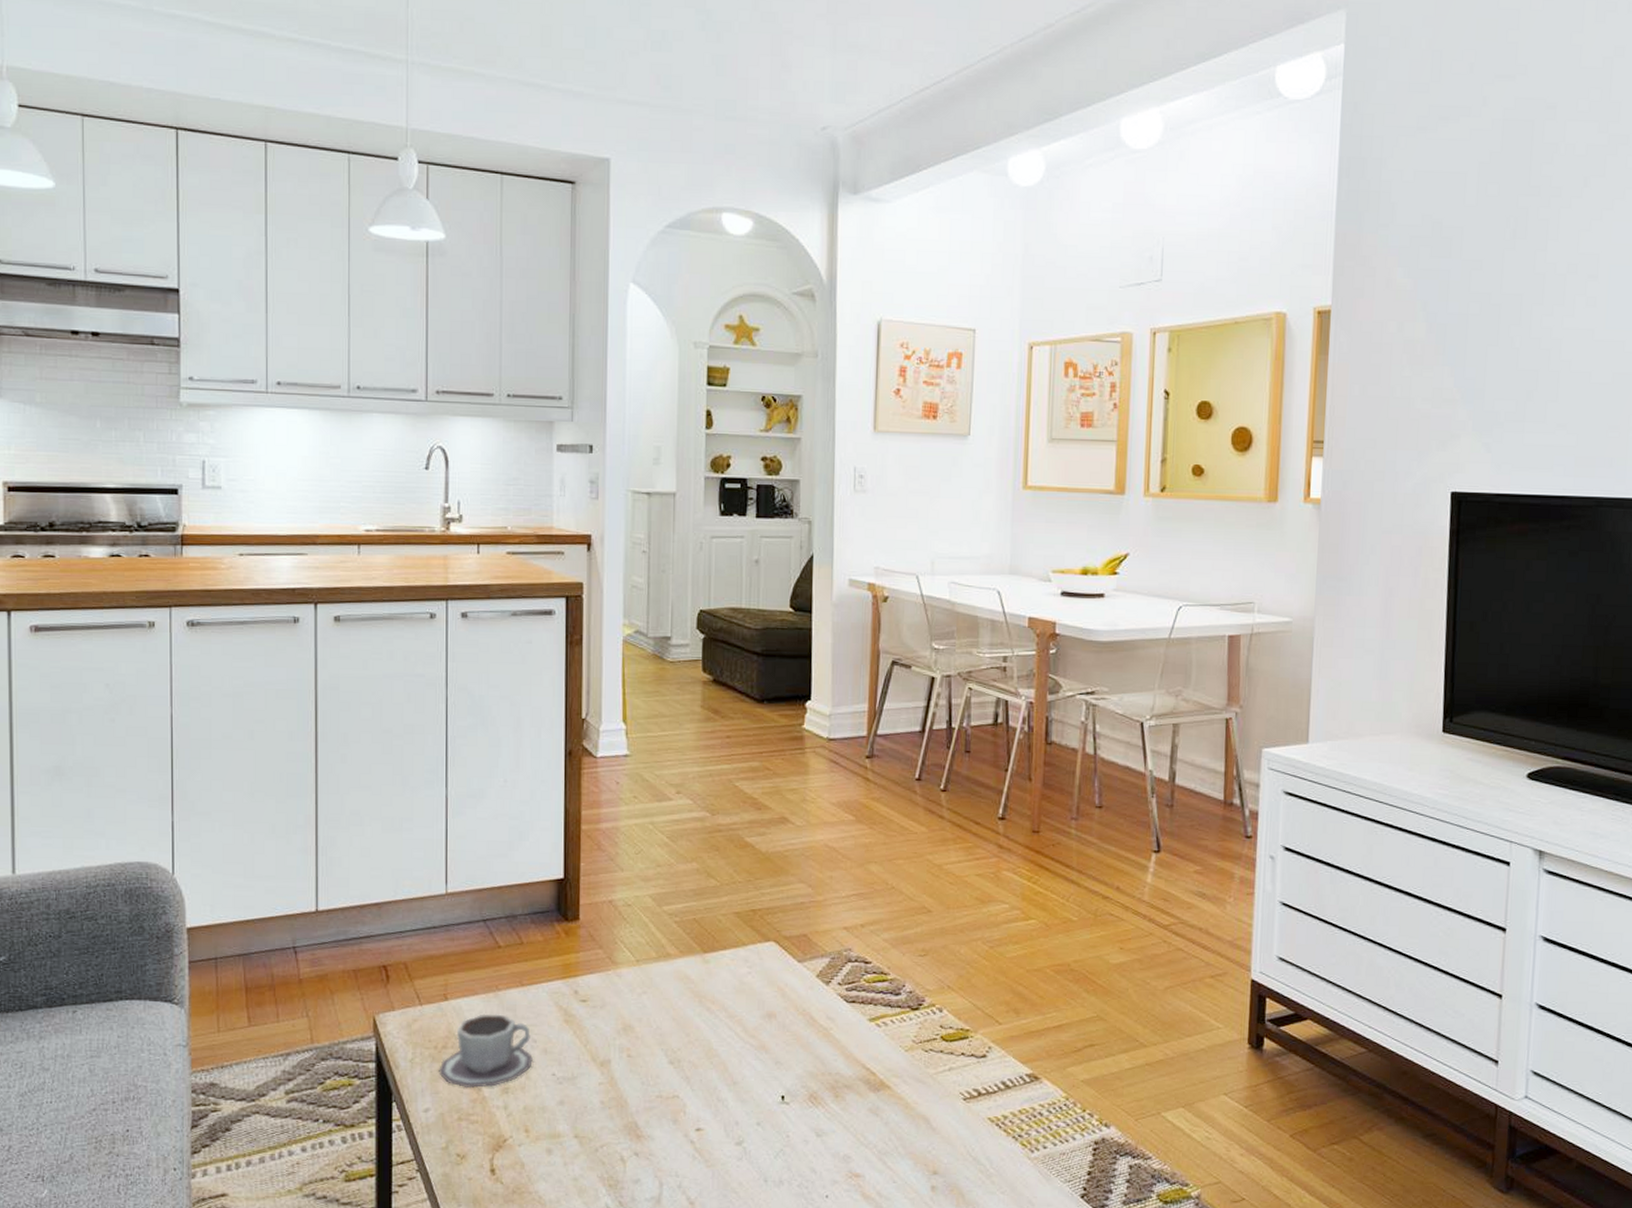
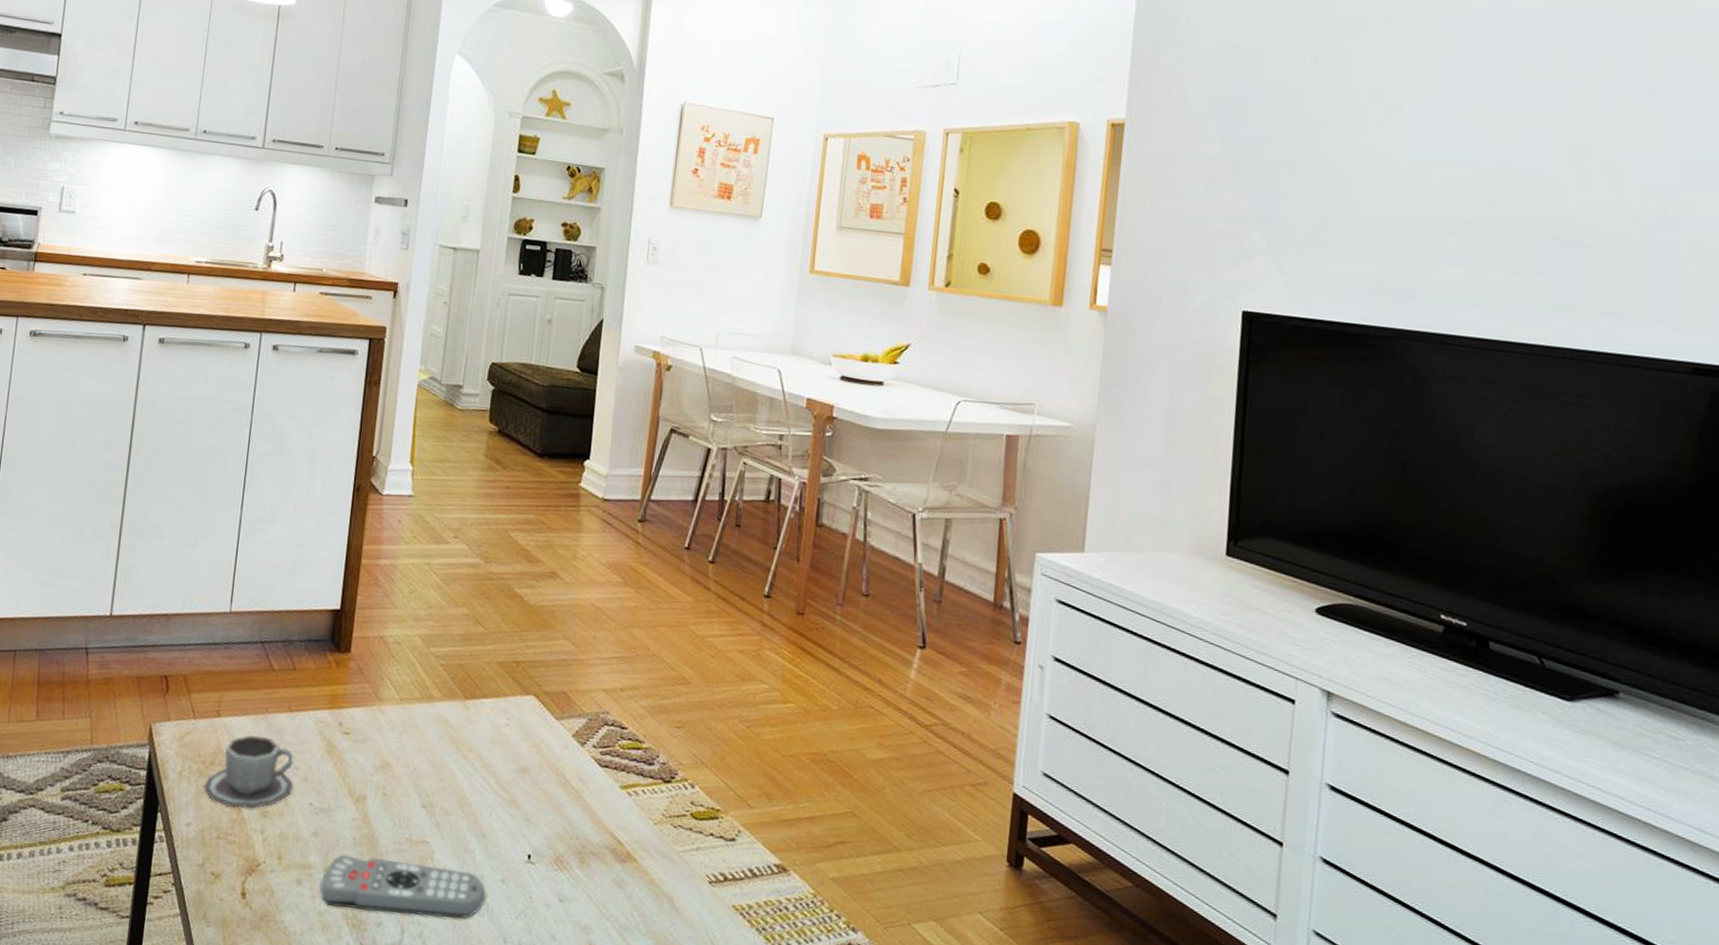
remote control: none [571,1117,743,1171] -> present [319,854,487,919]

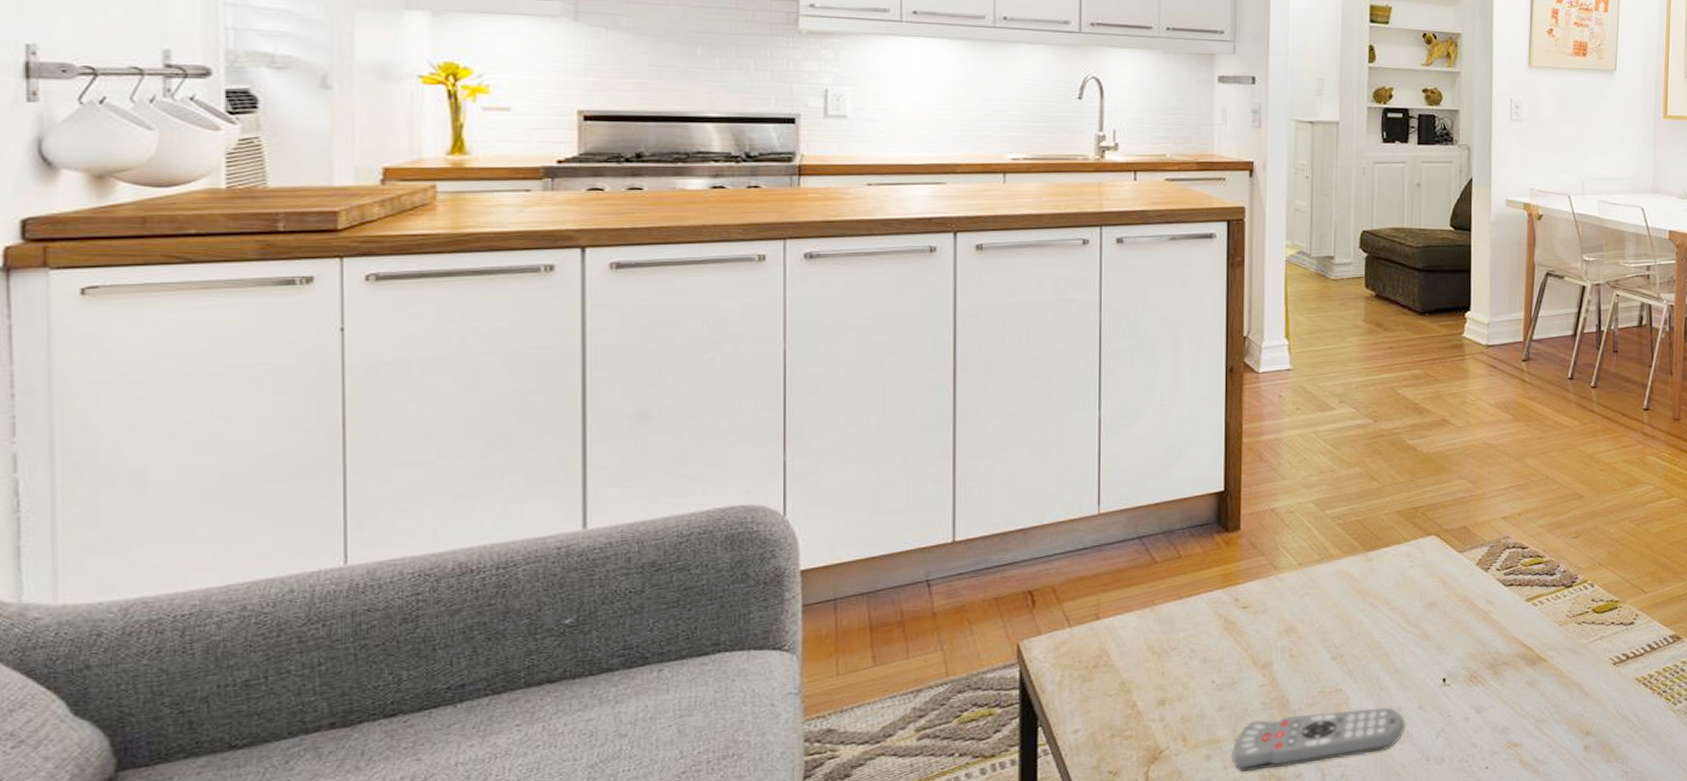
cup: present [204,734,294,809] -> none [1089,628,1192,705]

